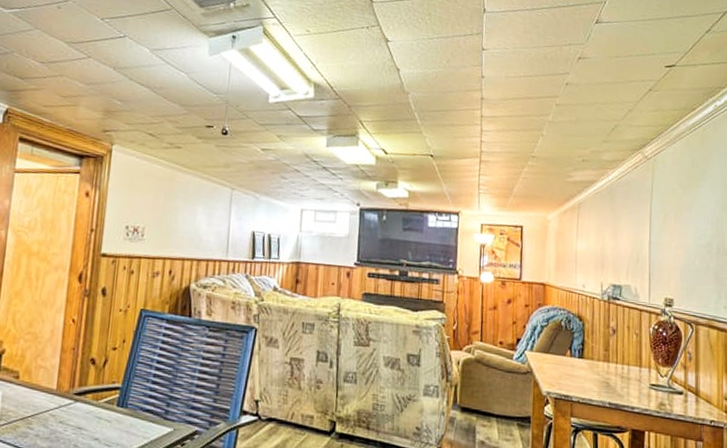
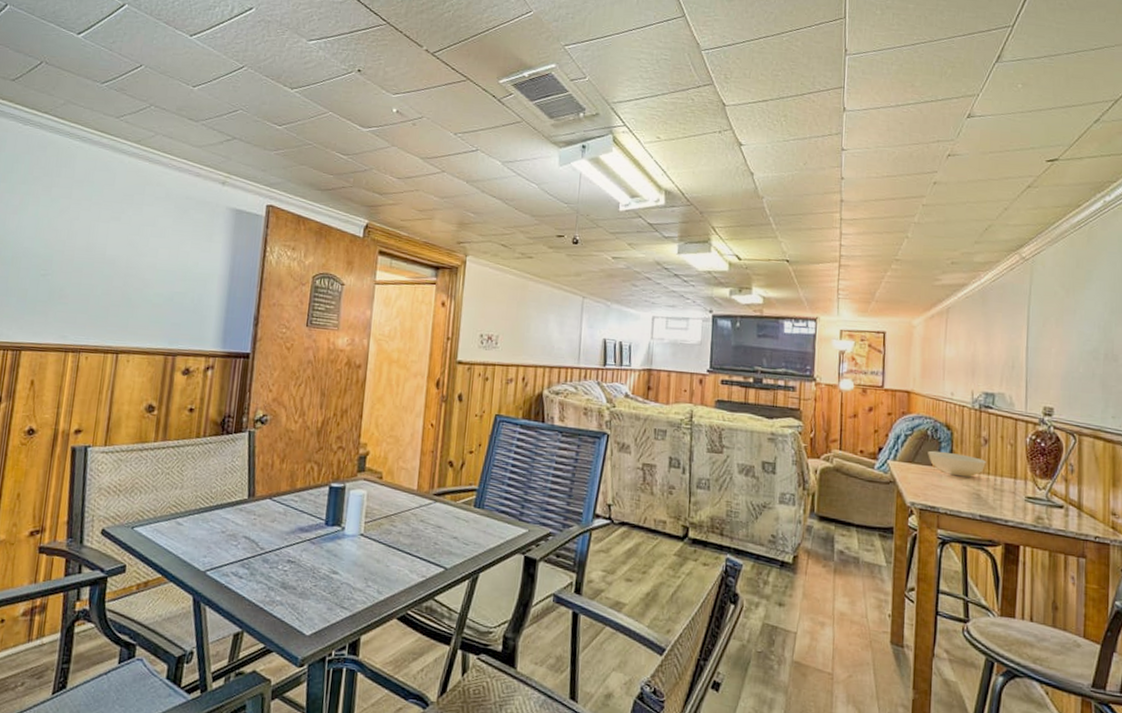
bowl: none [562,341,615,367] -> present [928,450,987,477]

